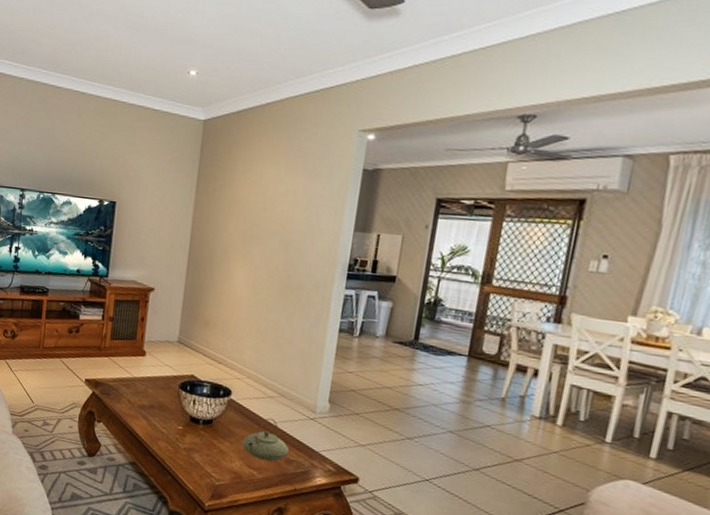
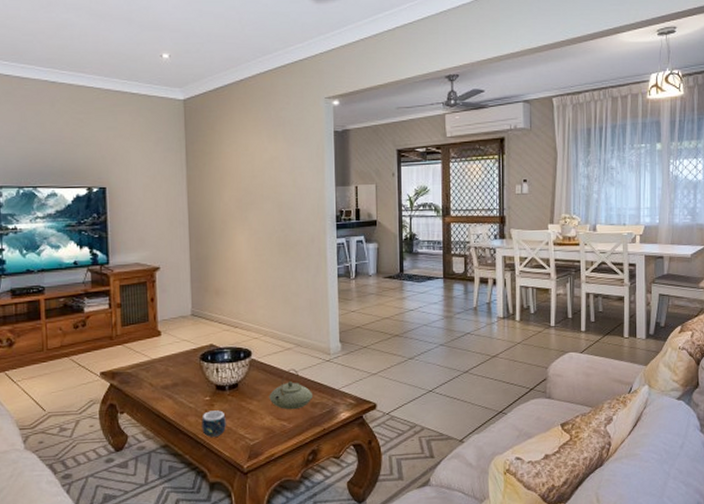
mug: none [170,440,195,468] -> present [202,410,226,437]

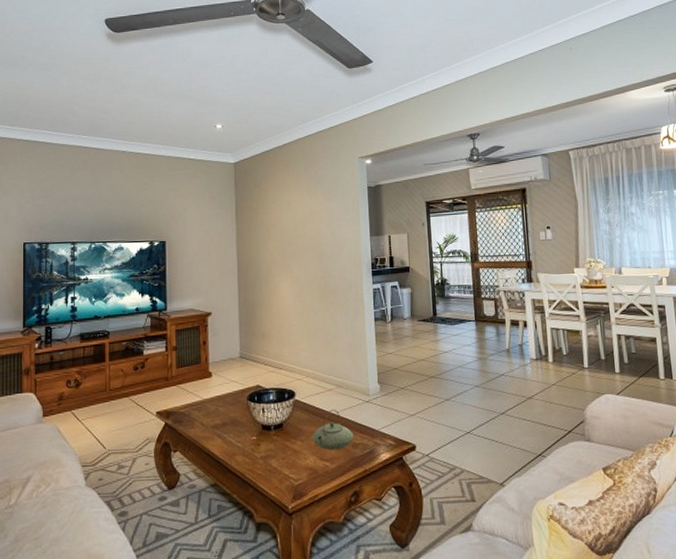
mug: present [202,410,226,437] -> none [249,450,272,477]

